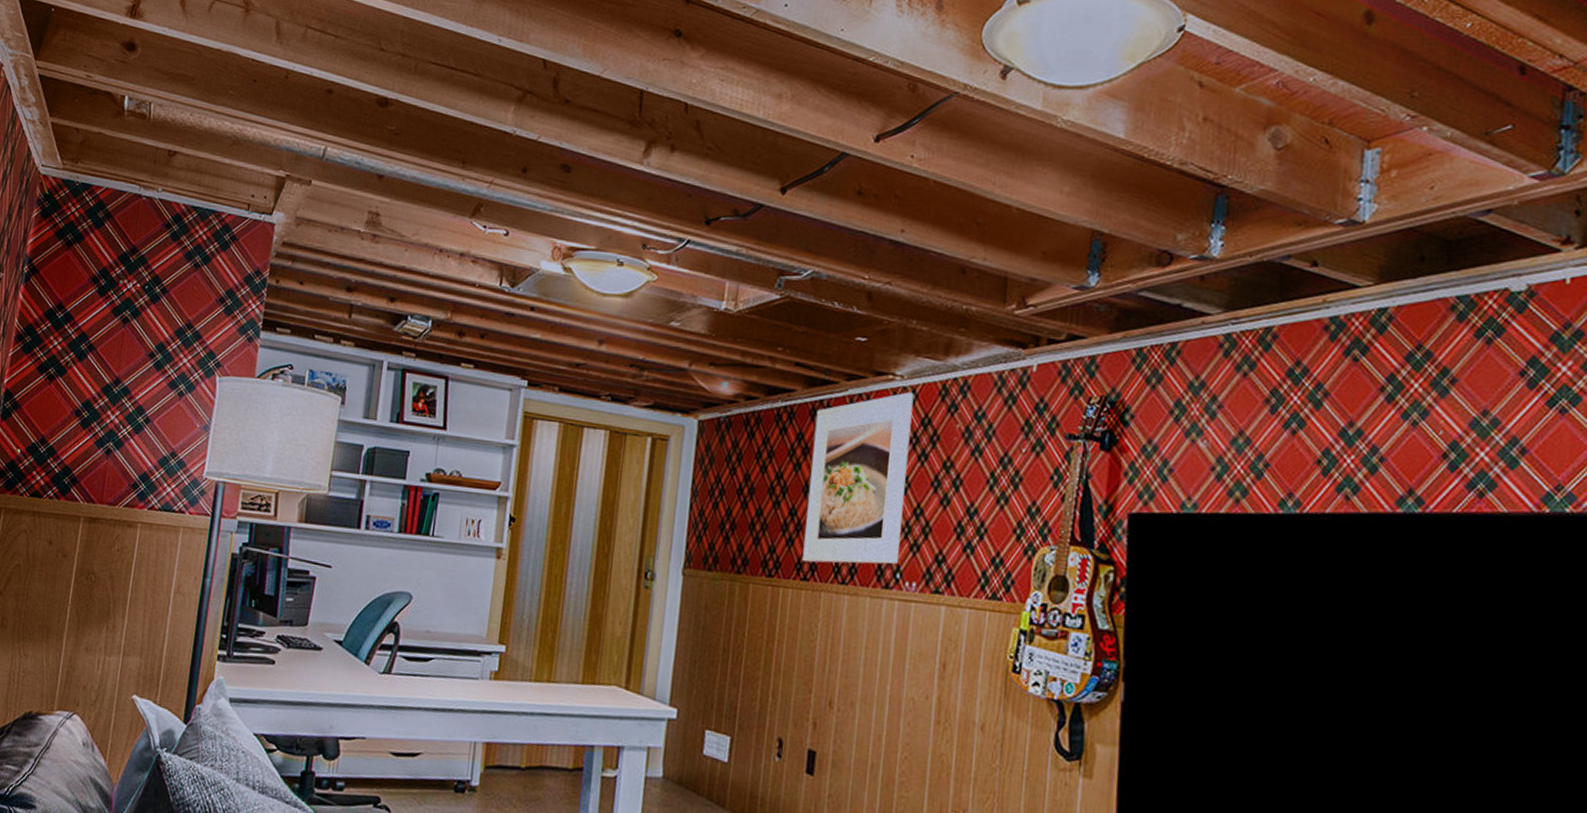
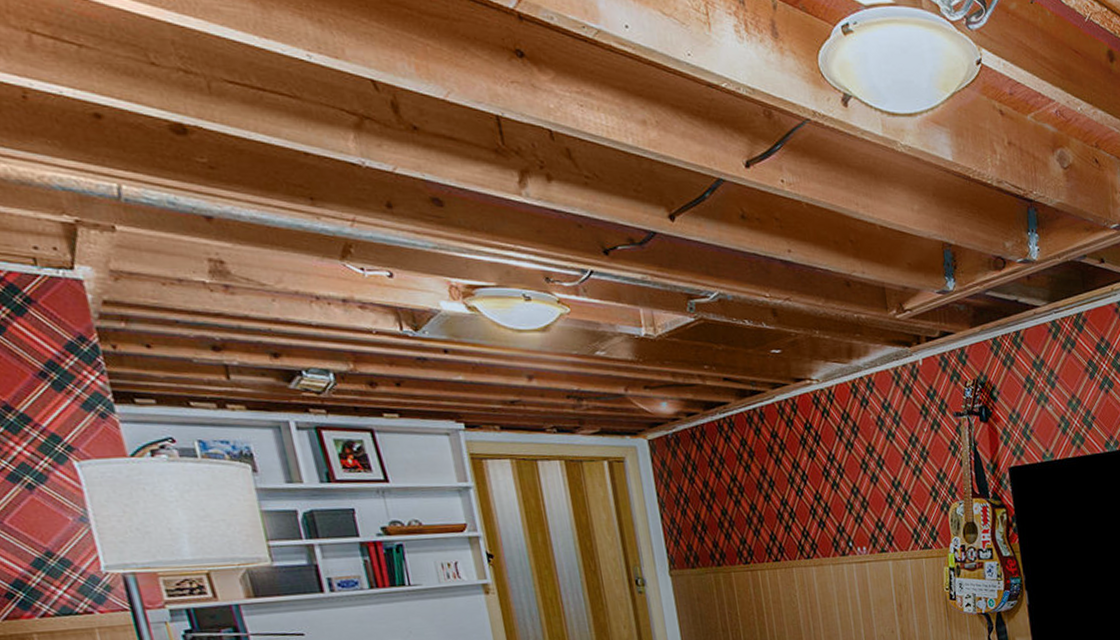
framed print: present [802,392,914,565] -> none [752,393,848,547]

